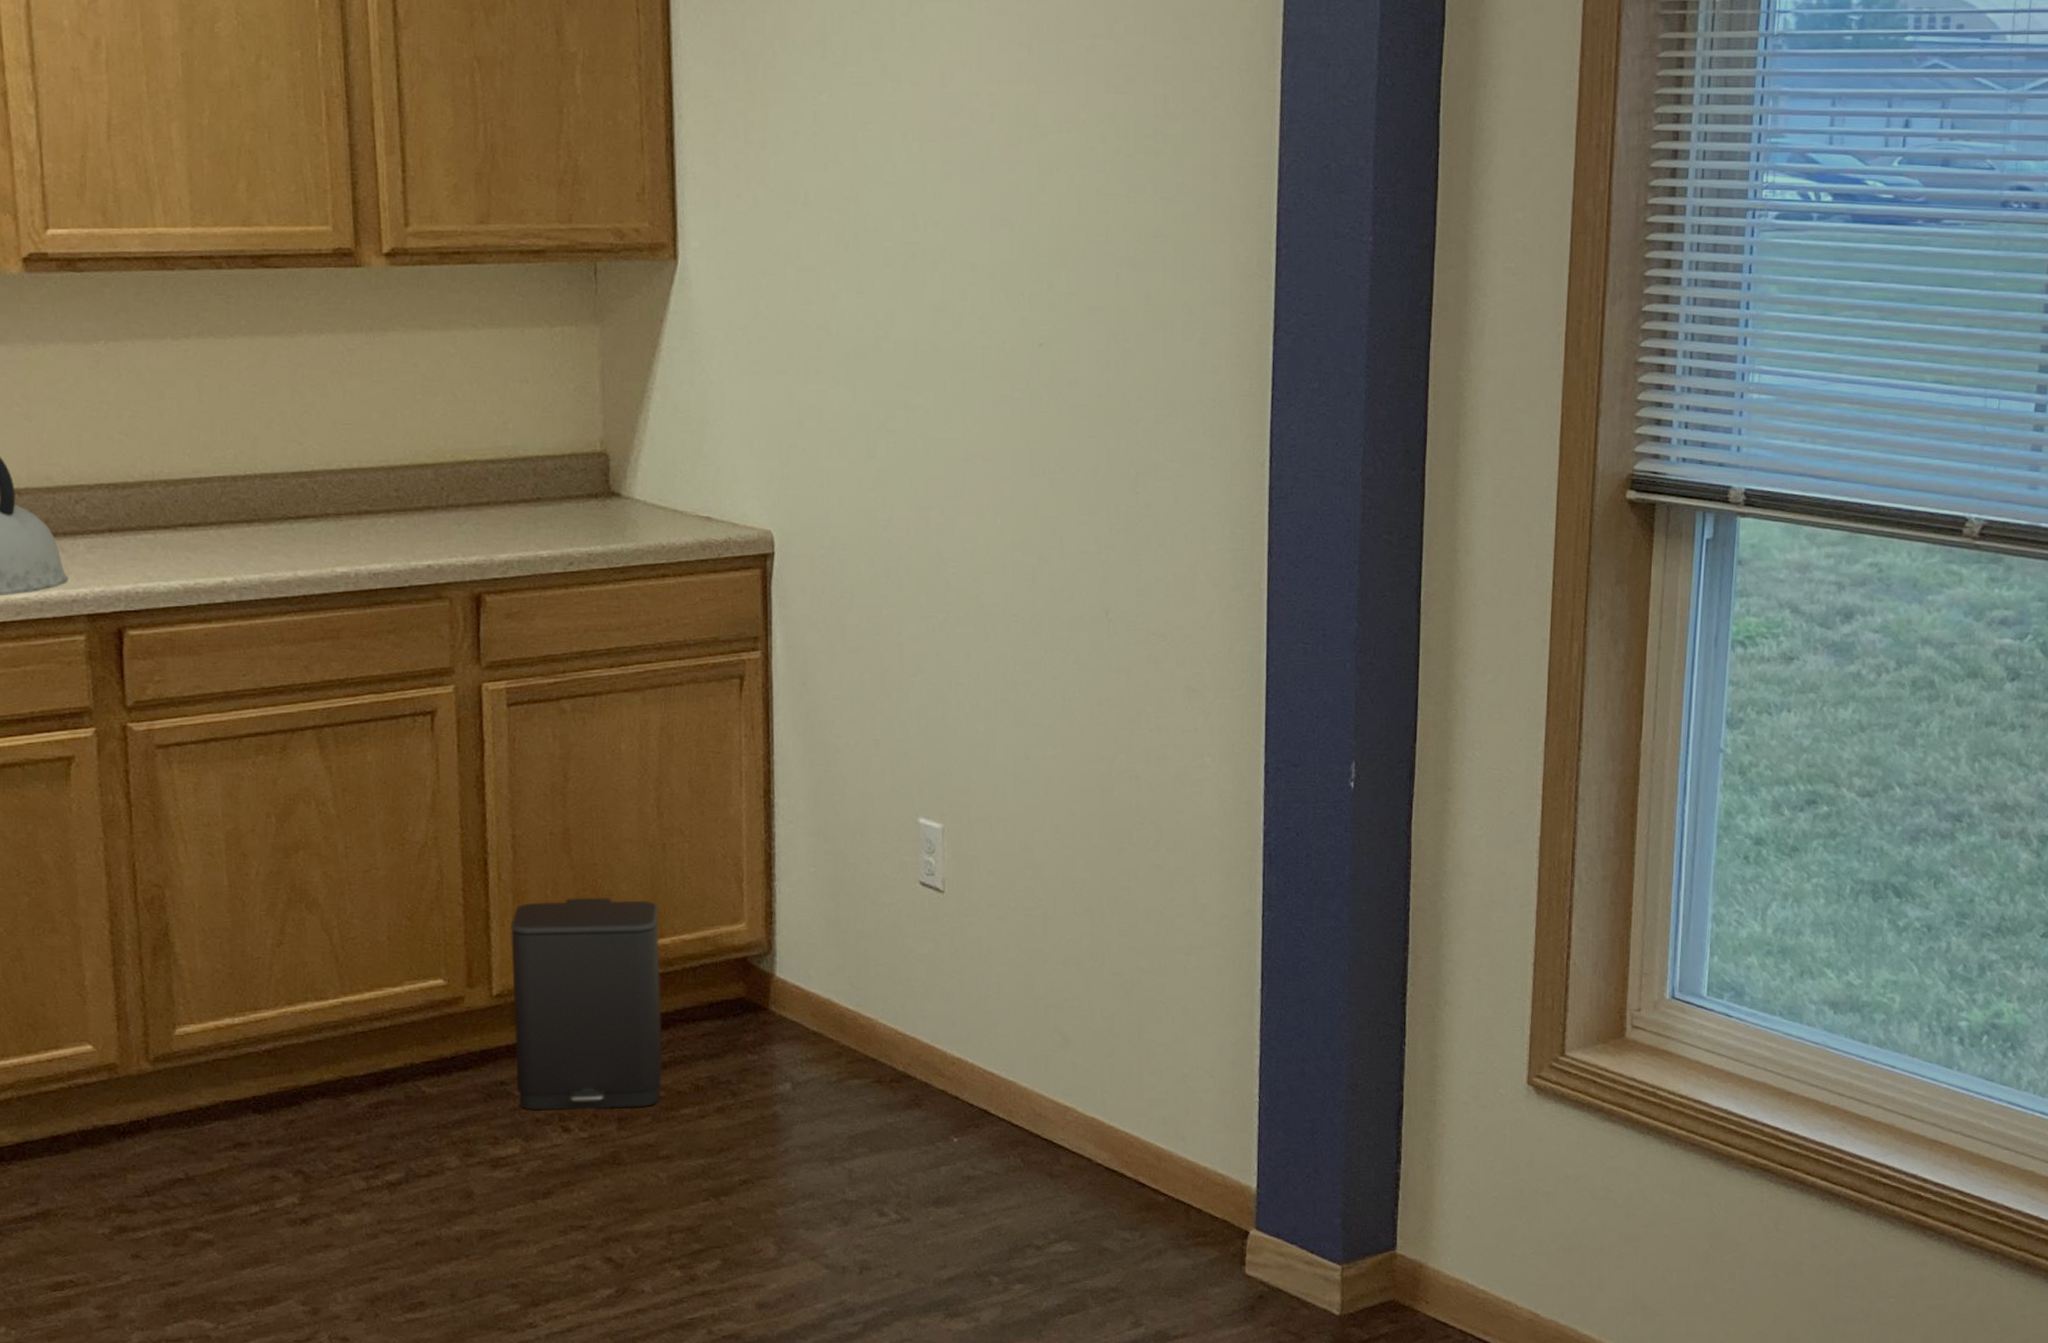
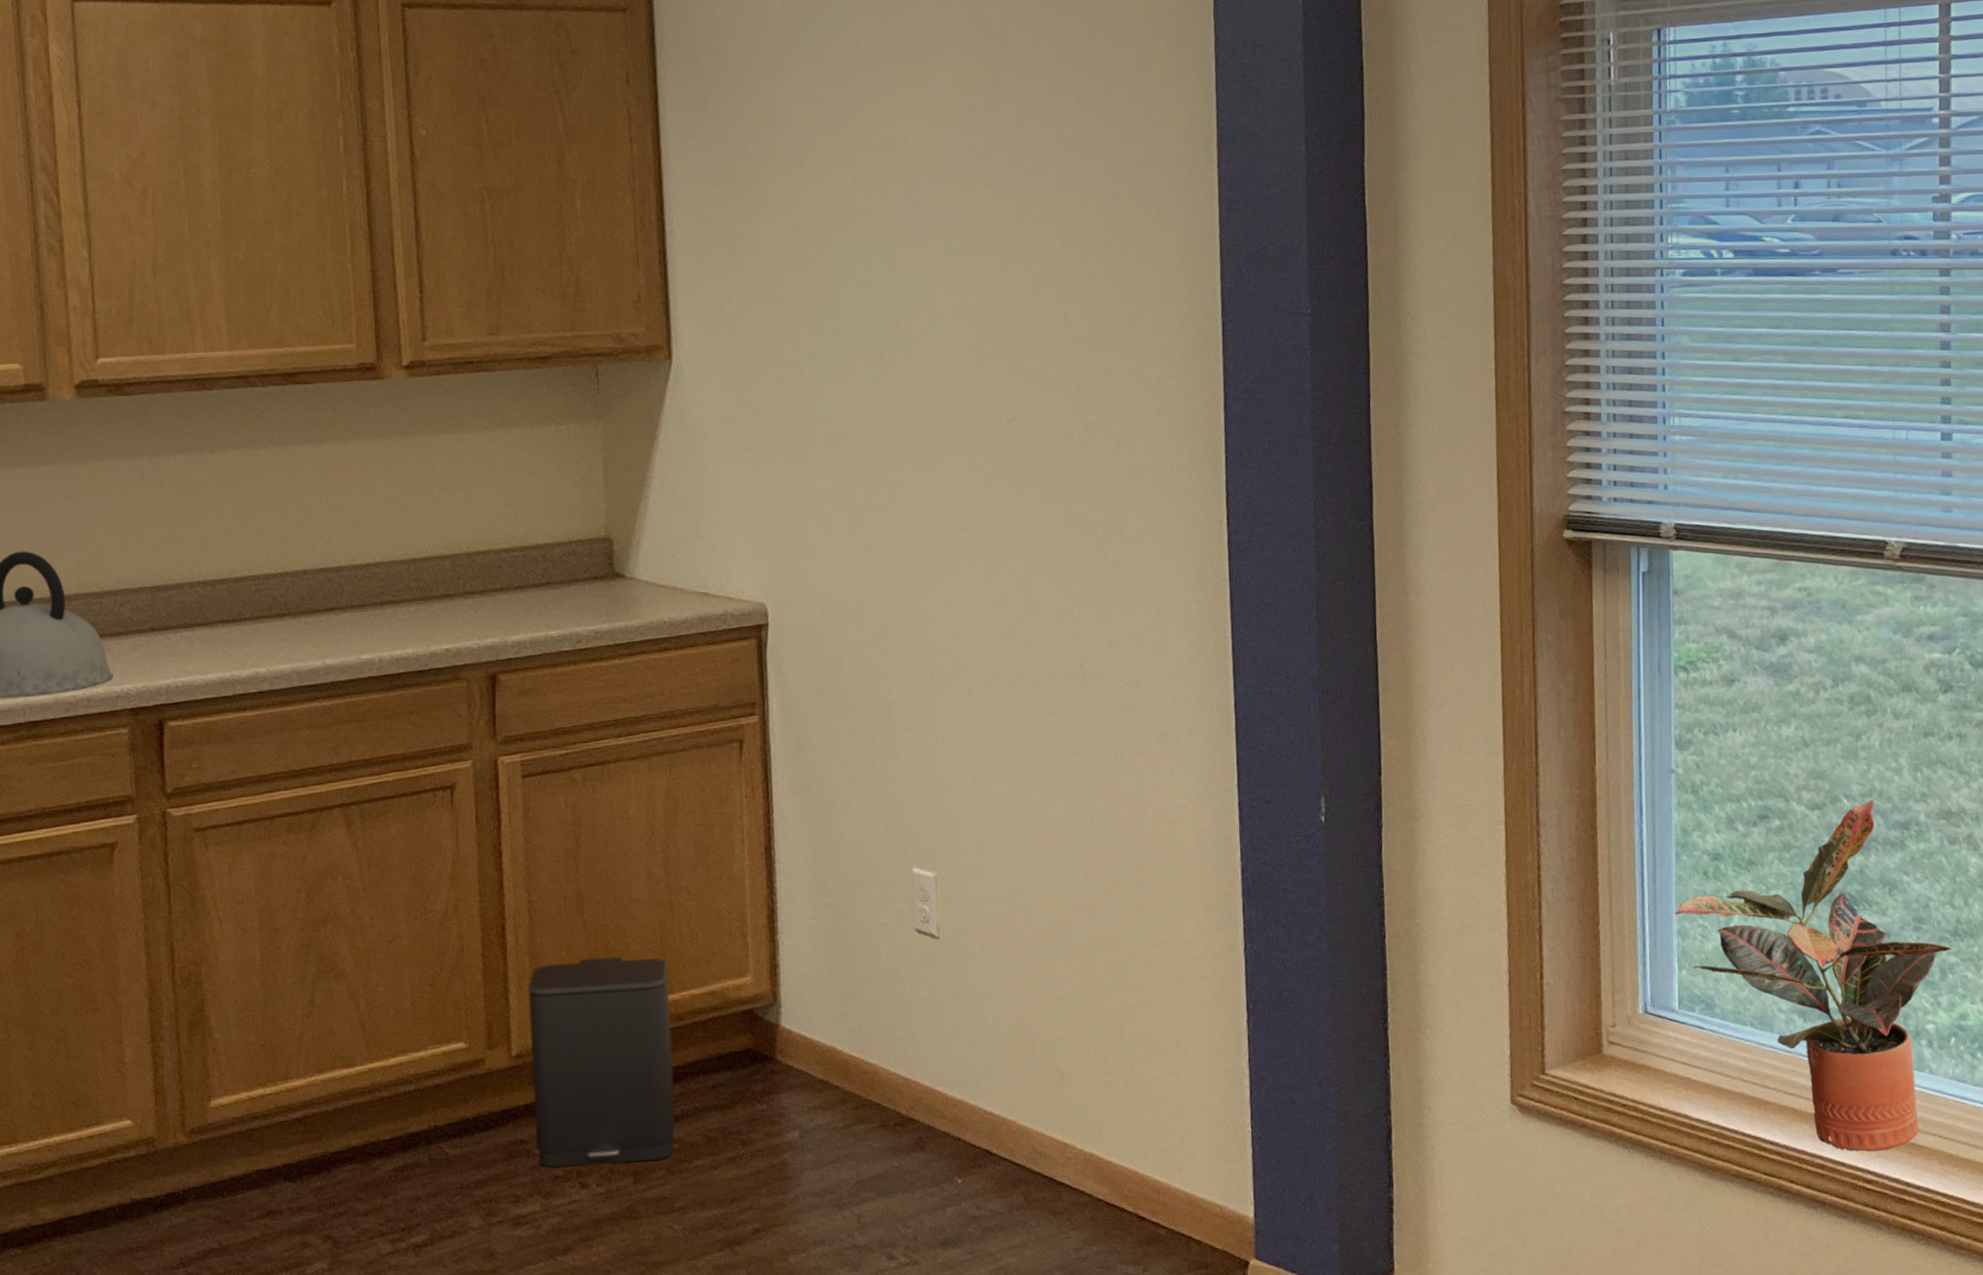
potted plant: none [1711,789,1994,1147] -> present [1675,799,1953,1152]

